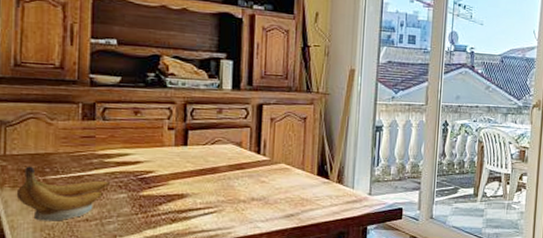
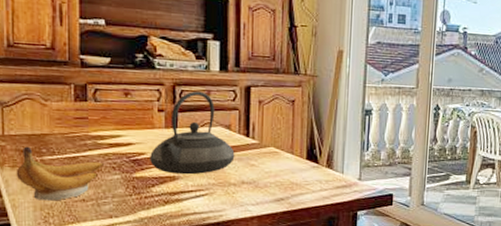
teapot: none [158,109,245,192] -> present [150,91,235,175]

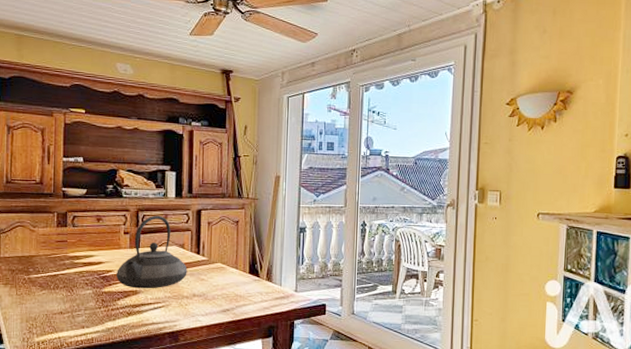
banana: present [16,146,105,201] -> none [8,266,80,314]

